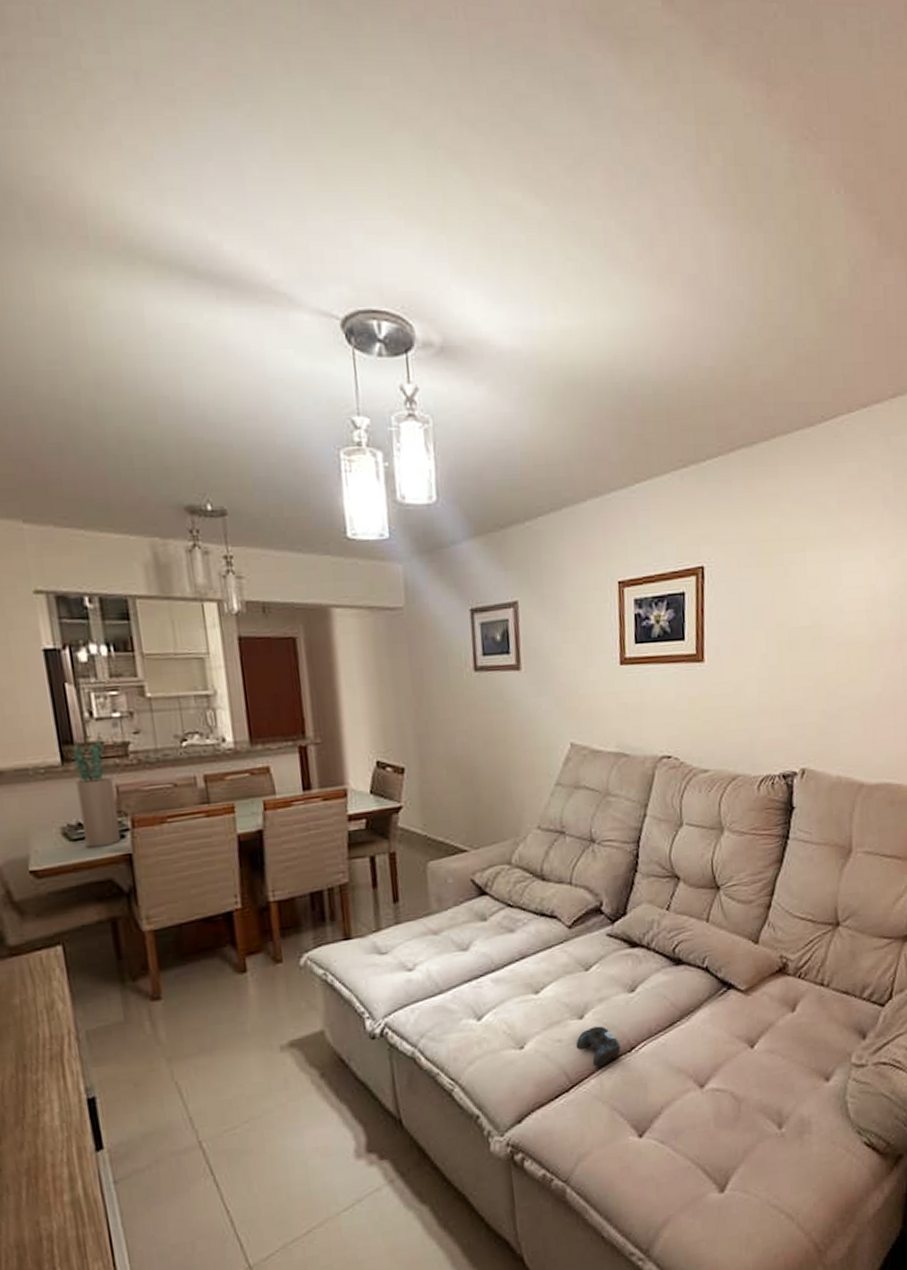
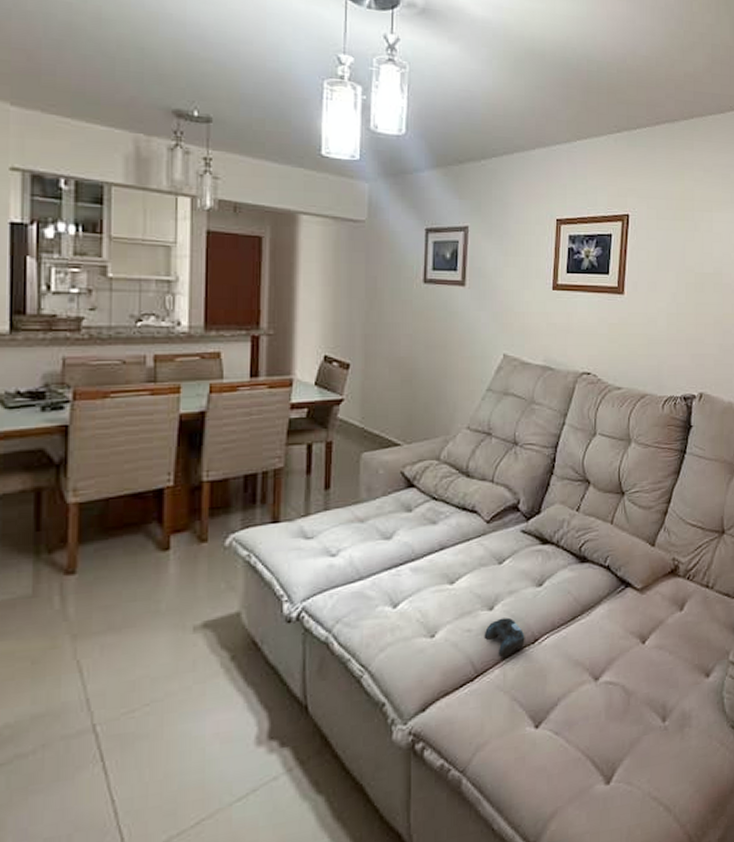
vase: present [72,732,122,848] -> none [20,305,61,417]

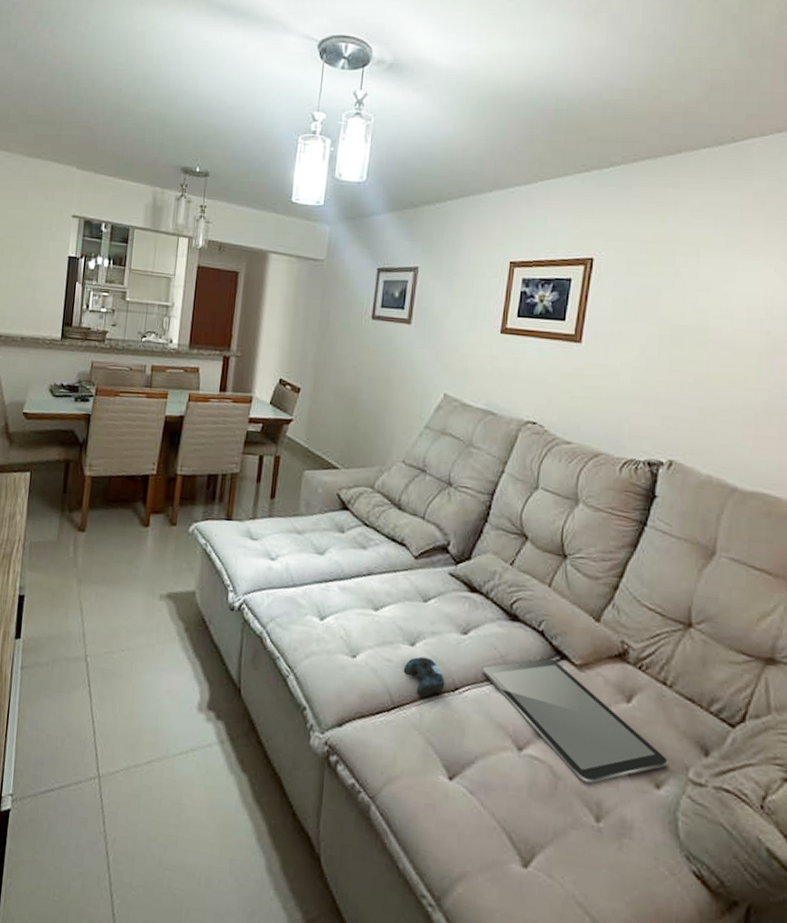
tablet: none [559,590,714,692] -> present [482,659,668,784]

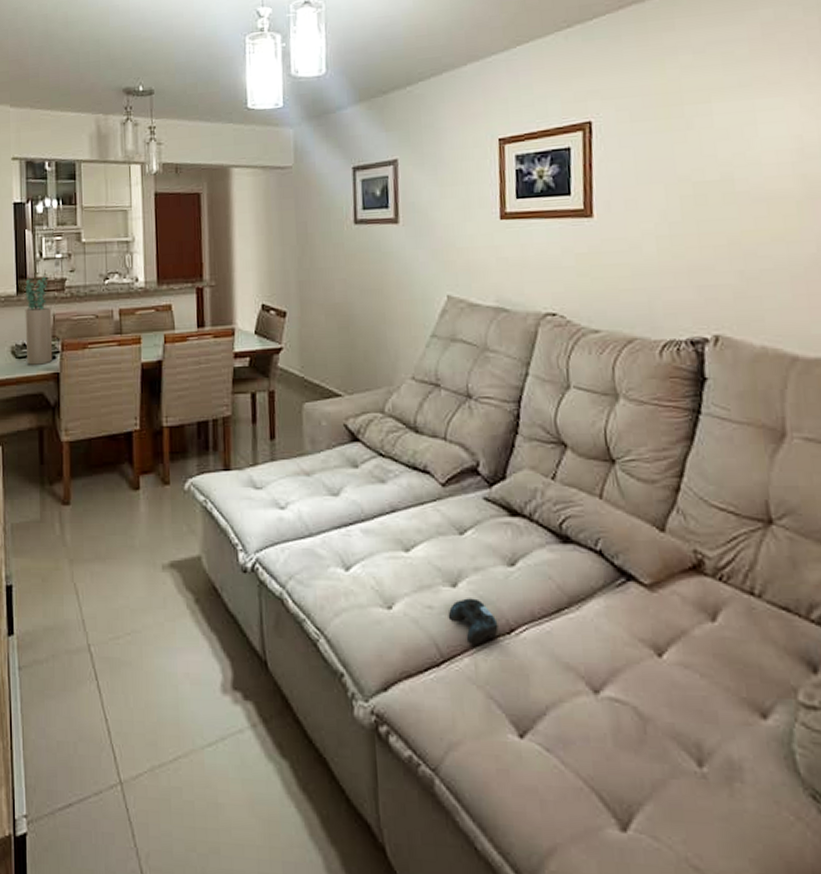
vase: none [63,320,92,406] -> present [25,269,53,365]
tablet: present [482,659,668,784] -> none [538,583,772,723]

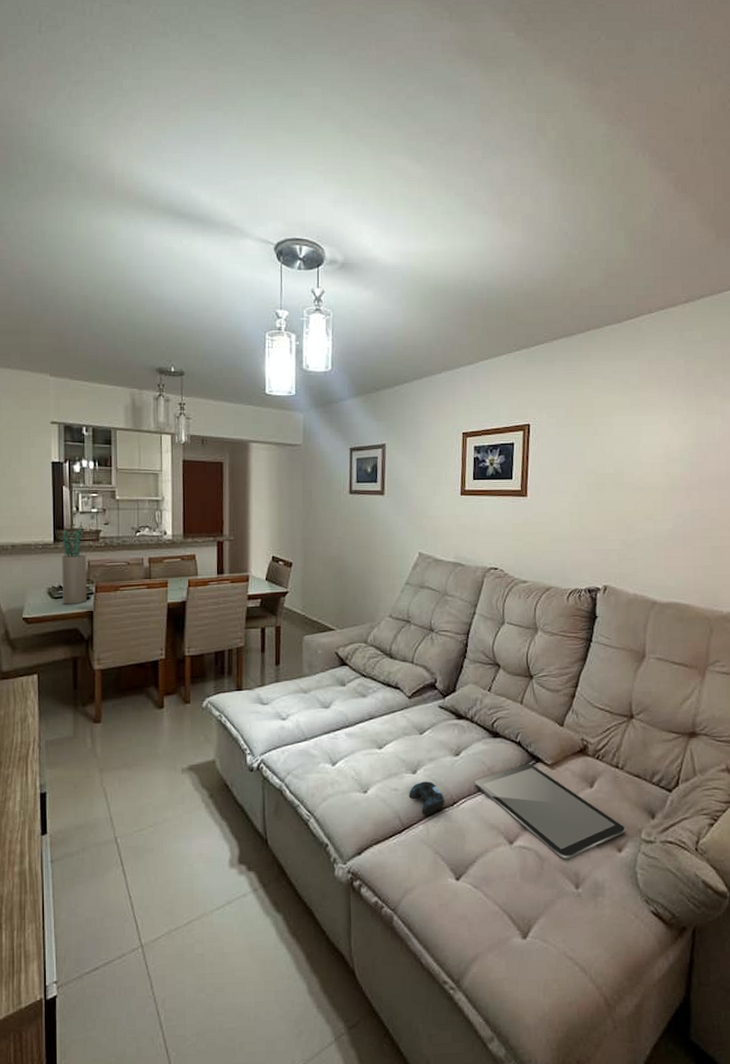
tablet: none [538,583,772,723] -> present [474,764,626,860]

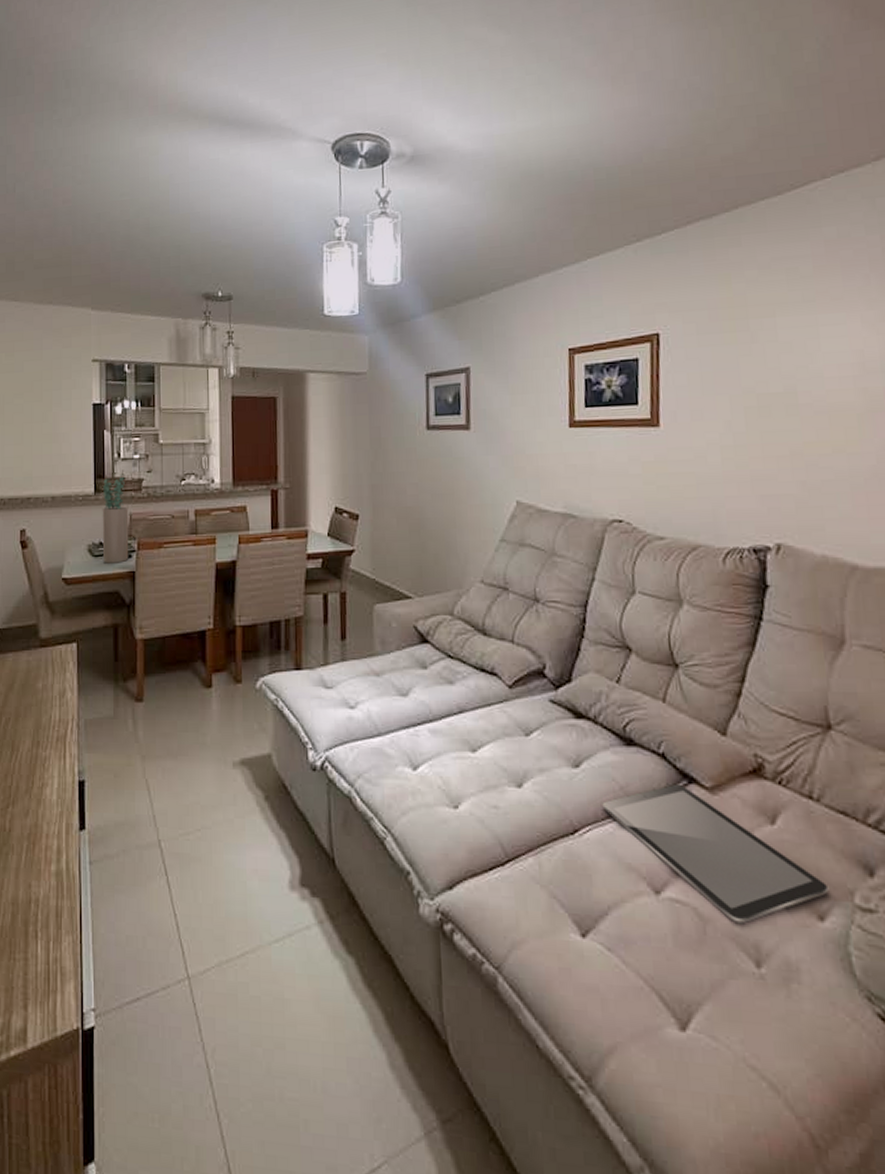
control: present [409,781,445,816] -> none [513,798,563,845]

